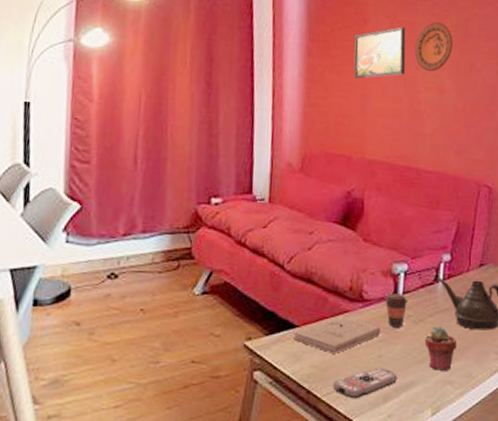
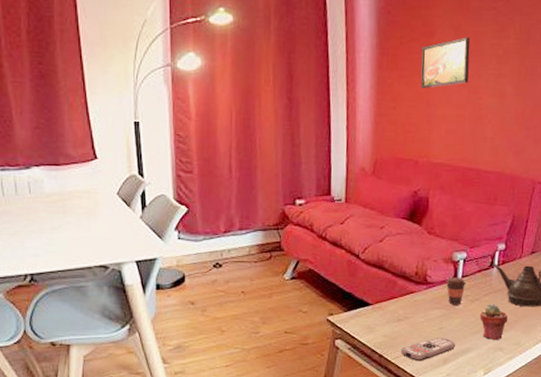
book: present [293,316,380,354] -> none [367,296,441,326]
decorative plate: present [414,22,454,71] -> none [478,31,516,79]

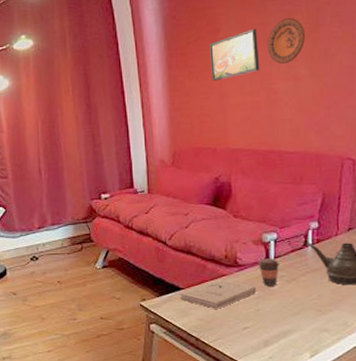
book: none [367,296,441,326] -> present [180,279,256,309]
remote control: present [400,337,455,362] -> none [217,319,275,344]
decorative plate: none [478,31,516,79] -> present [267,18,306,64]
potted succulent: present [479,304,508,341] -> none [298,284,330,322]

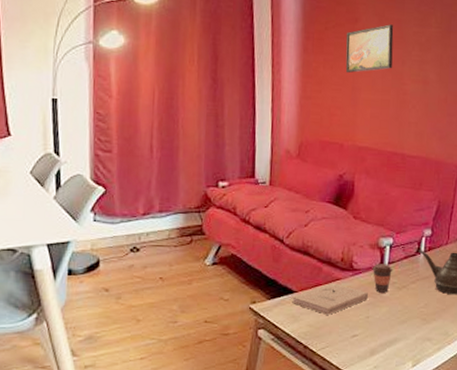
decorative plate: present [267,18,306,64] -> none [401,19,438,65]

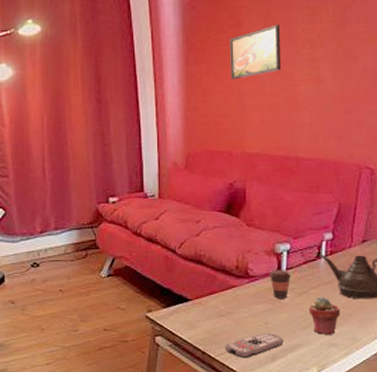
book: present [292,283,368,315] -> none [187,290,266,322]
remote control: none [326,326,383,353] -> present [224,333,284,359]
potted succulent: none [407,292,435,331] -> present [308,297,340,336]

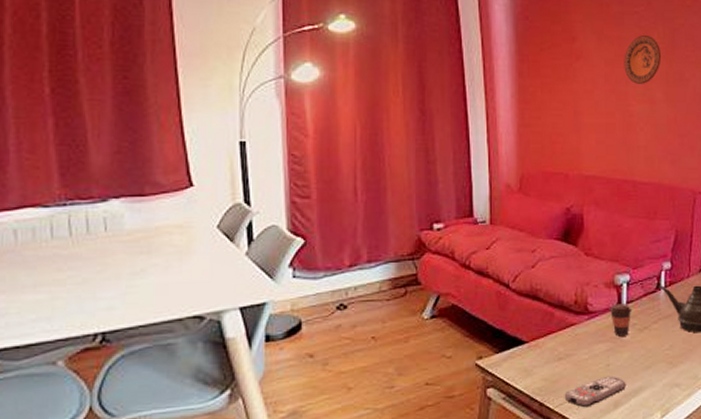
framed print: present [229,25,281,79] -> none [563,42,615,96]
decorative plate: none [290,15,331,64] -> present [624,35,662,84]
potted succulent: present [308,297,340,336] -> none [650,332,681,375]

